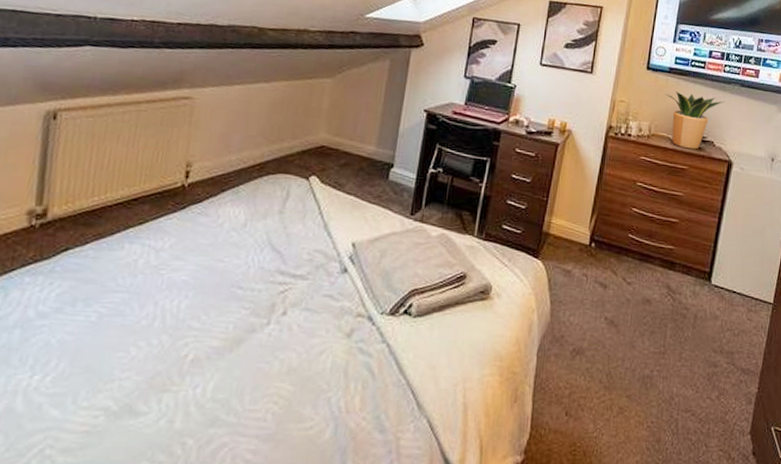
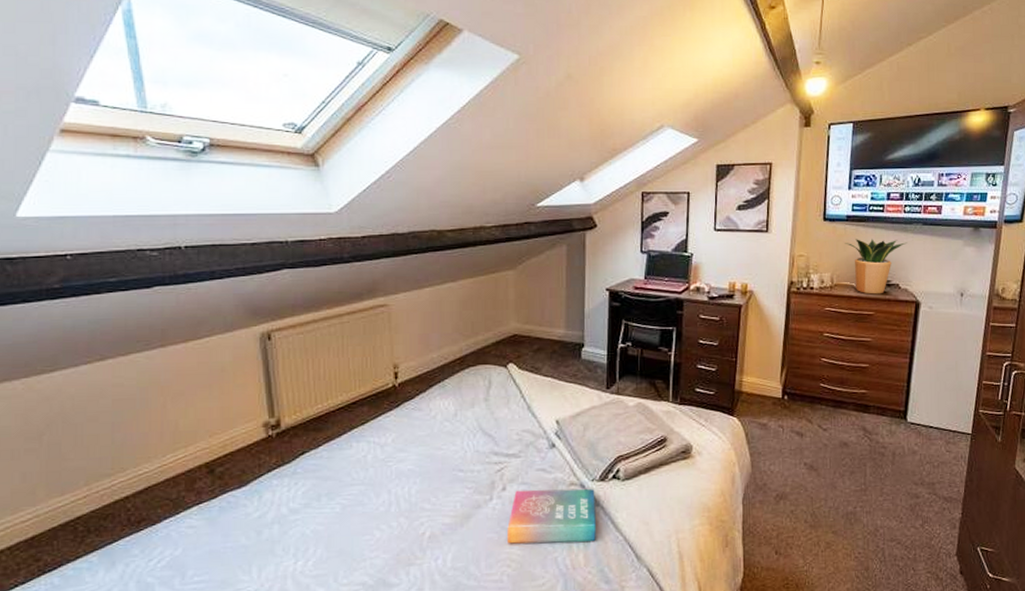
book: none [278,316,383,384] -> present [507,488,596,544]

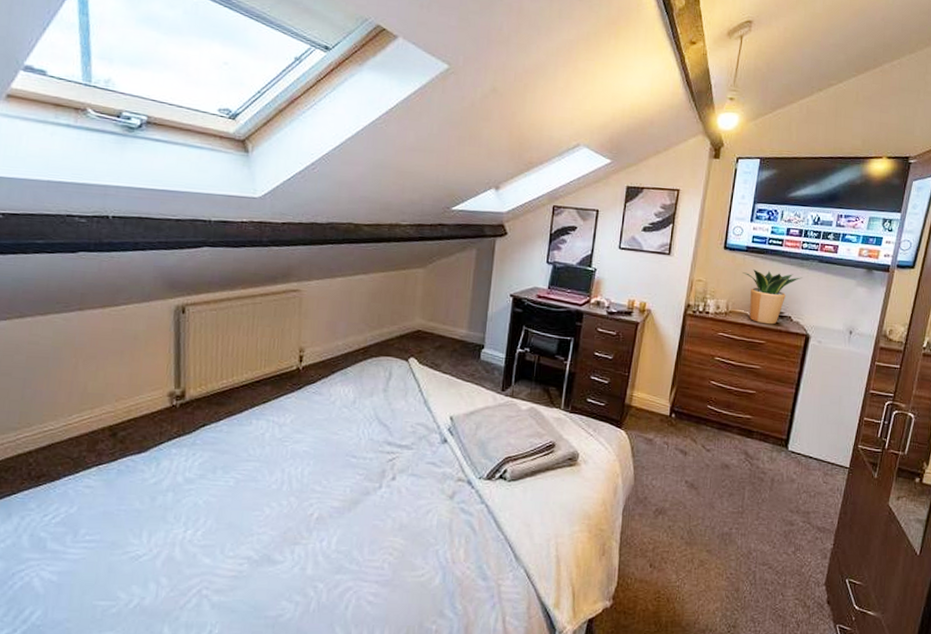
book: present [507,488,596,544] -> none [392,481,481,538]

